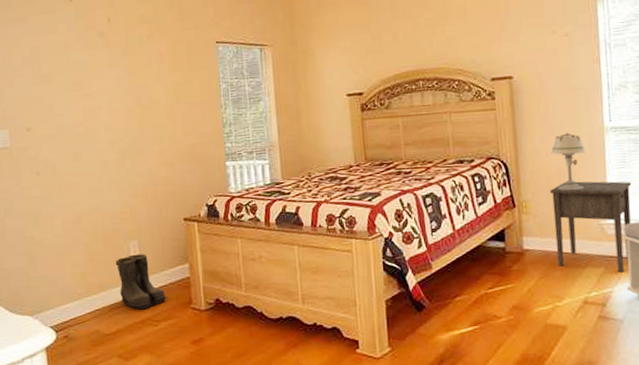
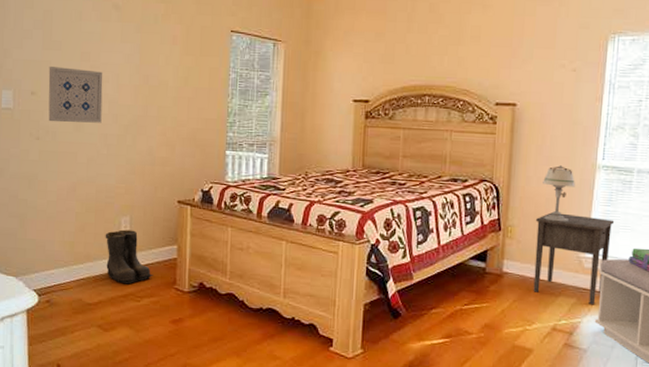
wall art: none [41,99,99,156] -> present [48,67,103,123]

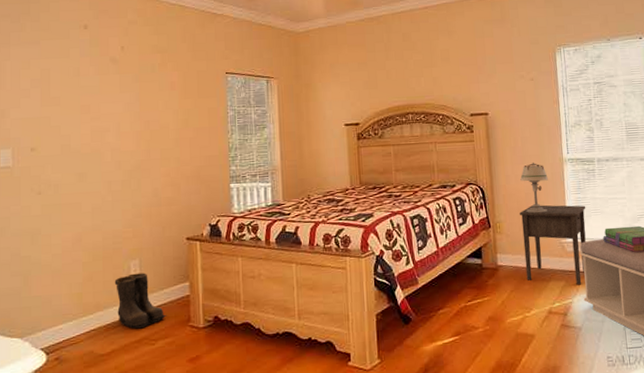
wall art: present [48,67,103,123] -> none [48,121,105,176]

